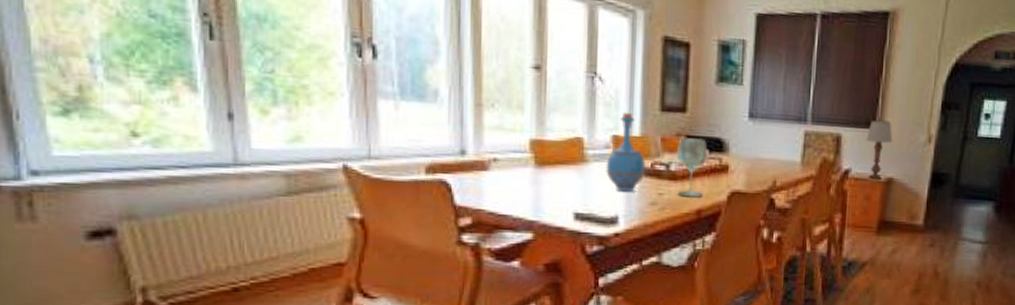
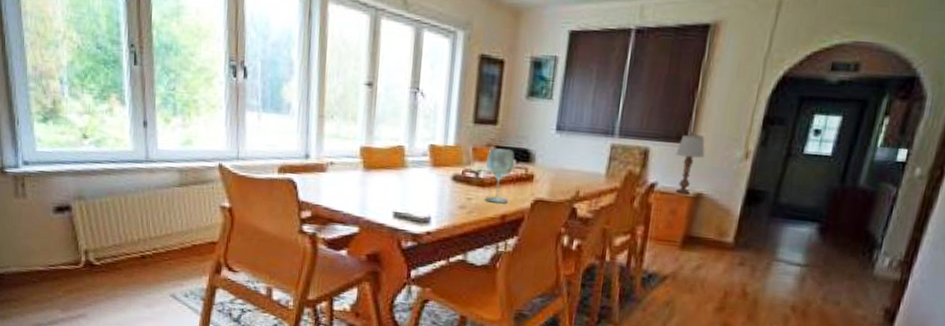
bottle: present [606,112,646,192] -> none [422,123,458,195]

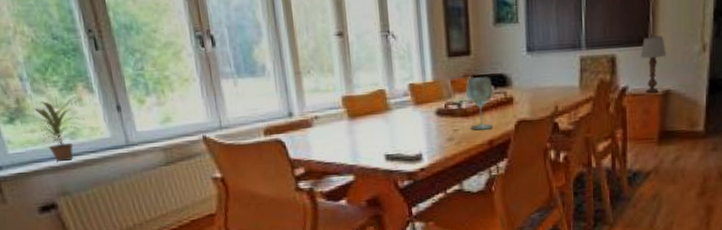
potted plant: none [67,106,112,167] -> present [34,96,85,161]

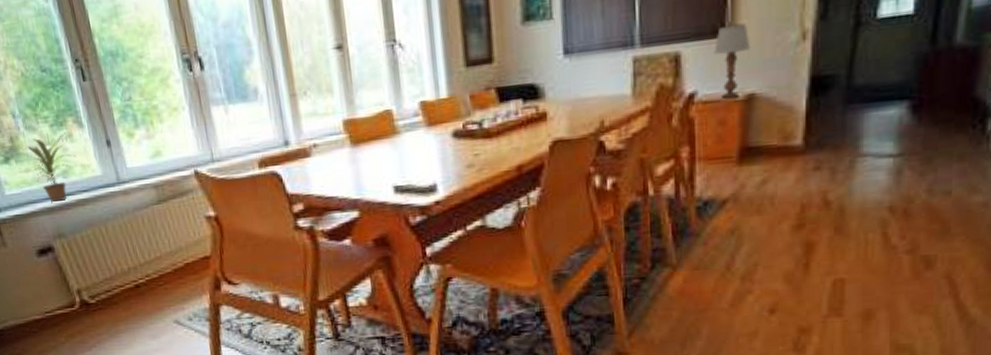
wine glass: present [465,76,494,131] -> none [487,88,523,154]

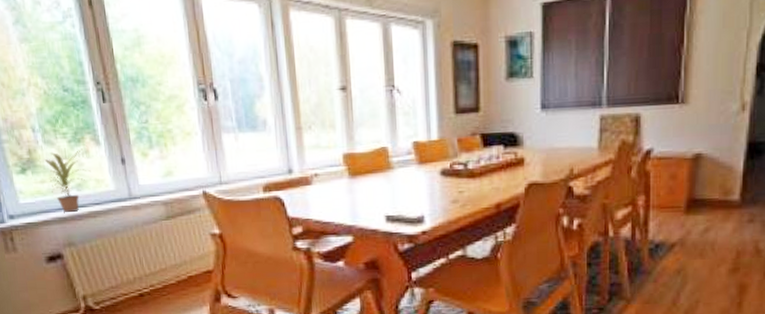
table lamp: present [714,23,751,100] -> none [668,93,700,157]

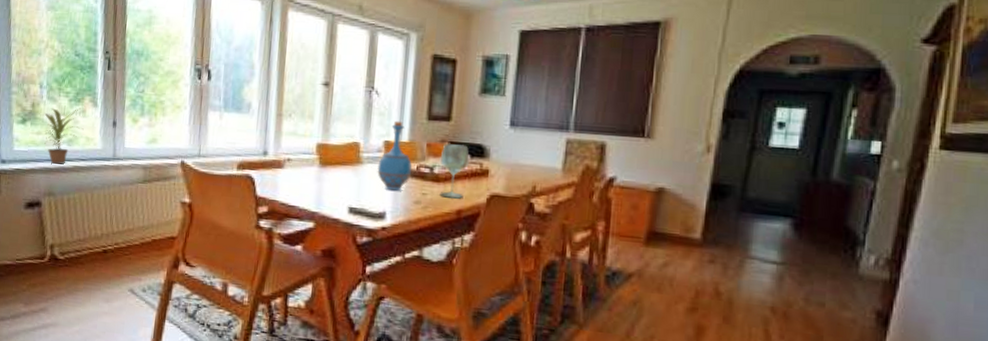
bottle: none [409,118,446,193] -> present [377,120,413,191]
wine glass: none [472,135,503,193] -> present [439,143,470,199]

